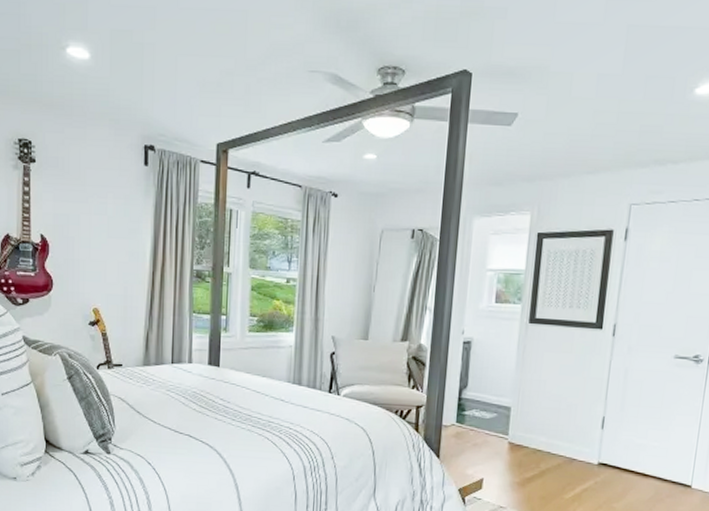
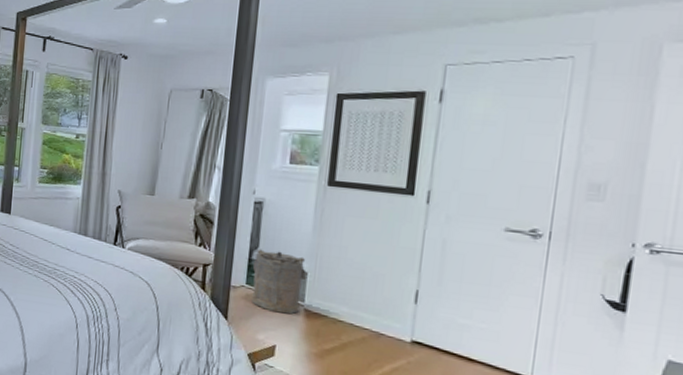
laundry hamper: none [461,387,512,448] -> present [252,249,308,315]

